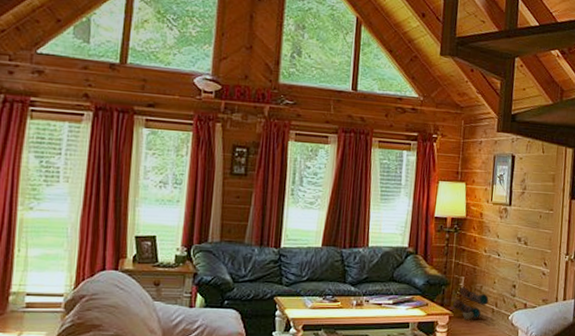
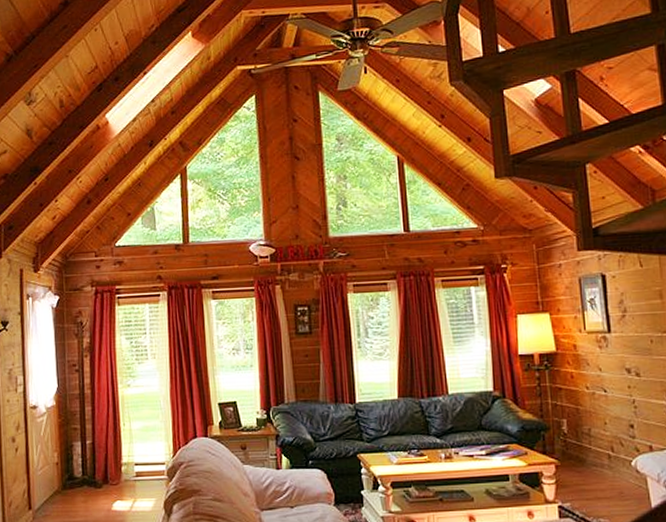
boots: present [452,286,489,320] -> none [557,430,602,469]

